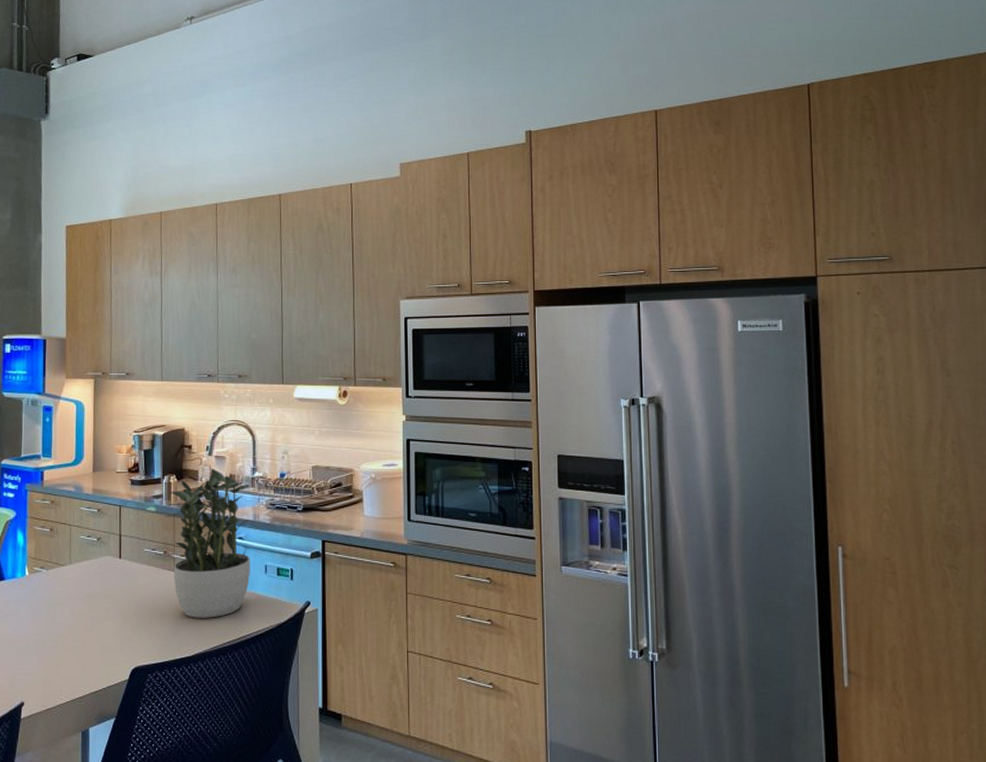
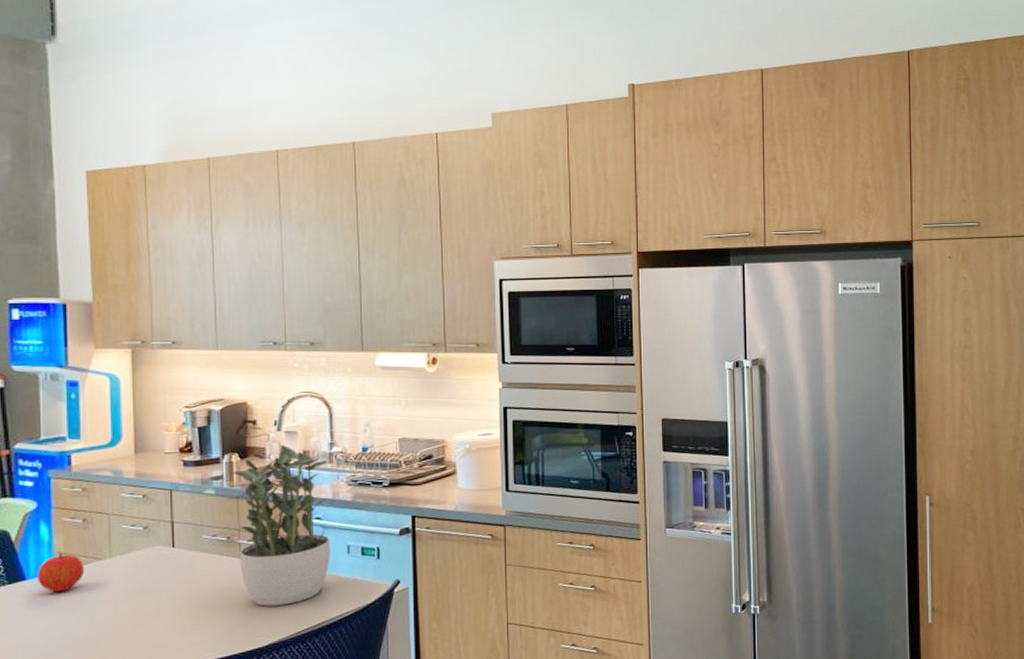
fruit: none [12,558,50,593] -> present [36,553,85,593]

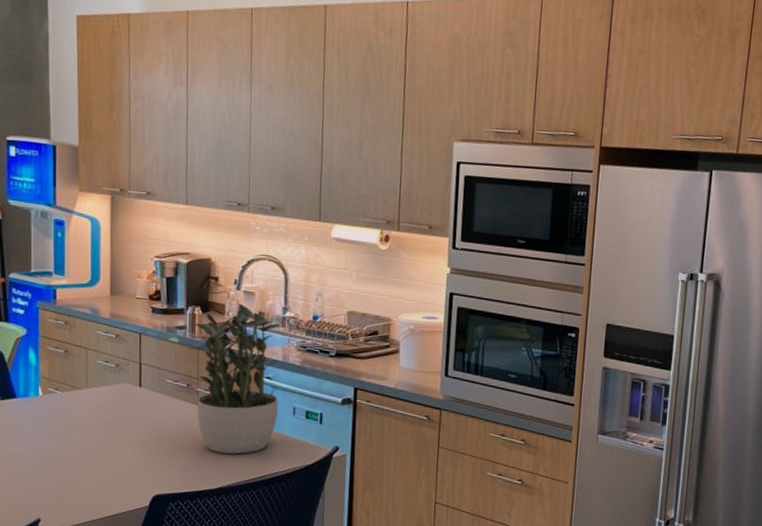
fruit: present [36,553,85,593] -> none [25,378,65,413]

